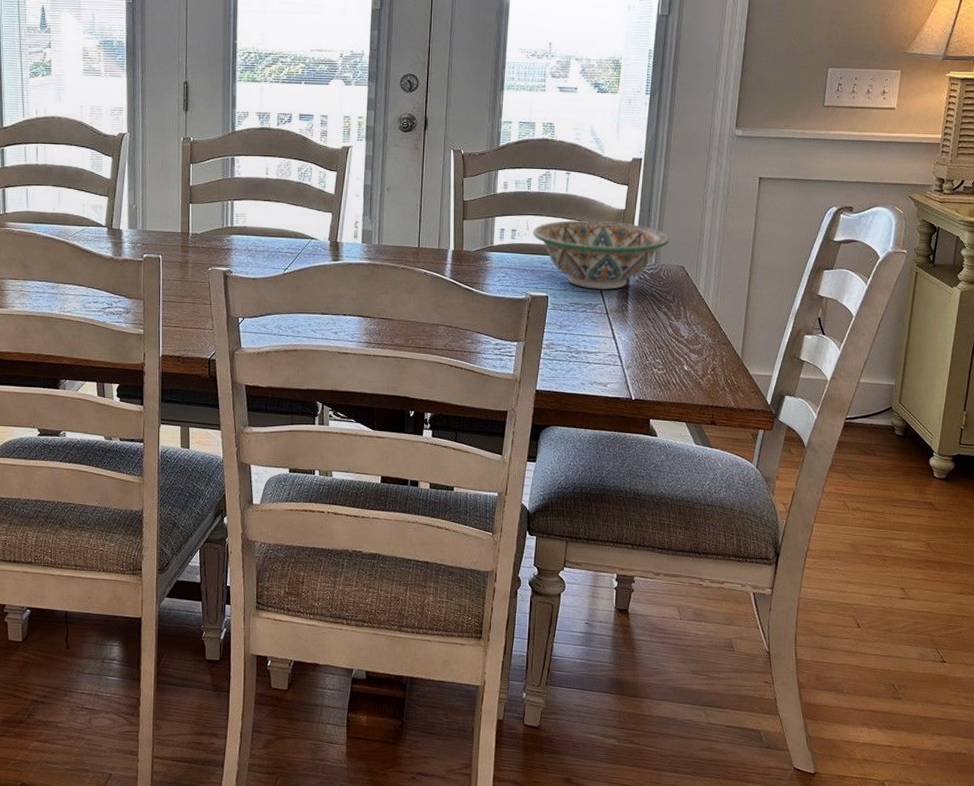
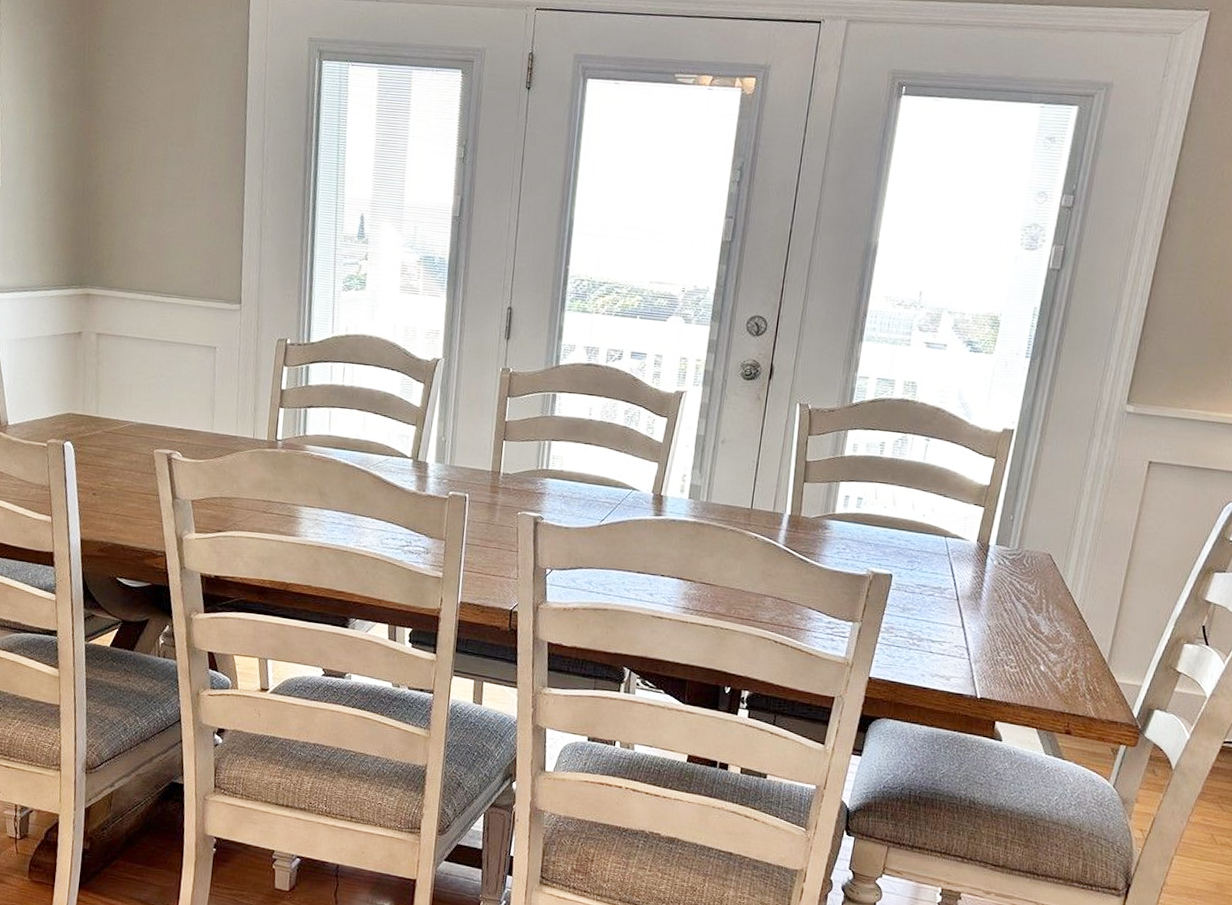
decorative bowl: present [533,220,669,290] -> none [881,492,1037,574]

